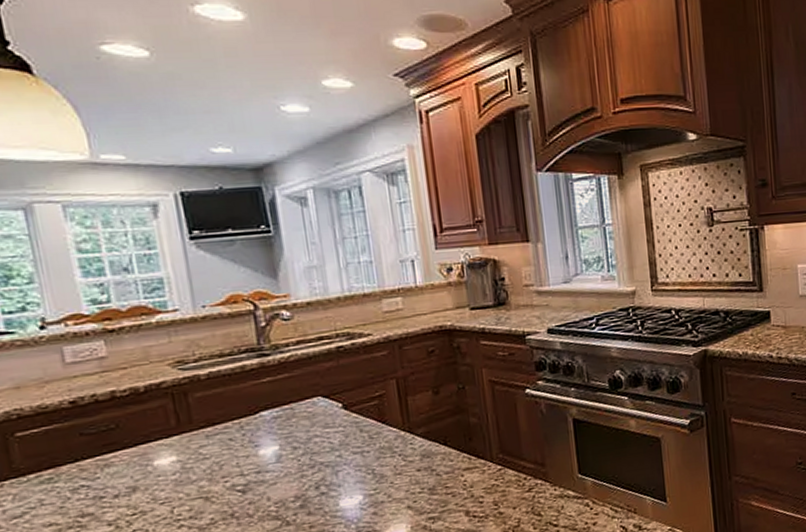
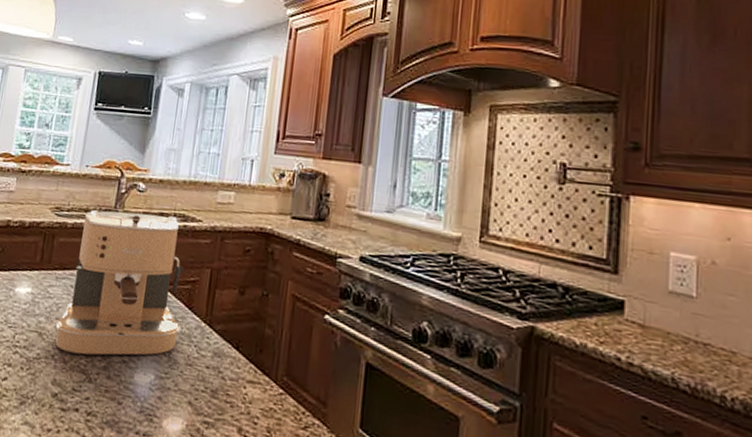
coffee maker: none [220,337,378,506] -> present [55,210,184,356]

